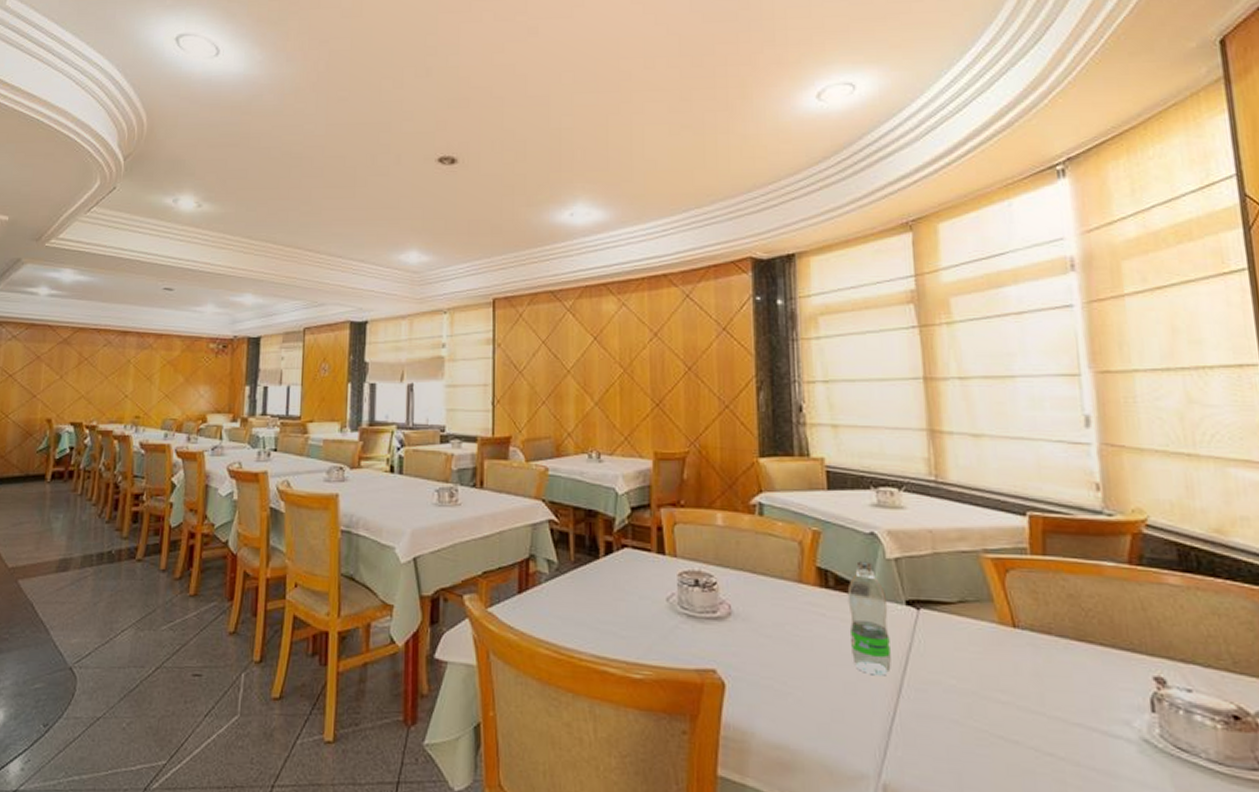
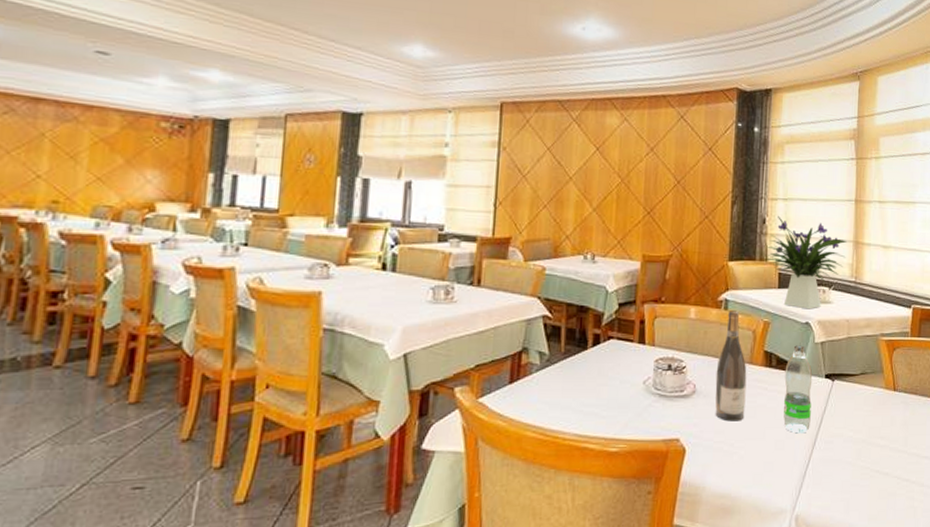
wine bottle: none [755,516,798,654] -> present [715,310,747,422]
flower arrangement: none [808,401,919,516] -> present [767,215,847,310]

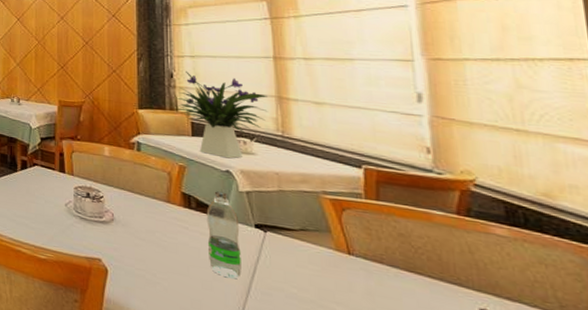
wine bottle: present [715,310,747,422] -> none [133,152,166,254]

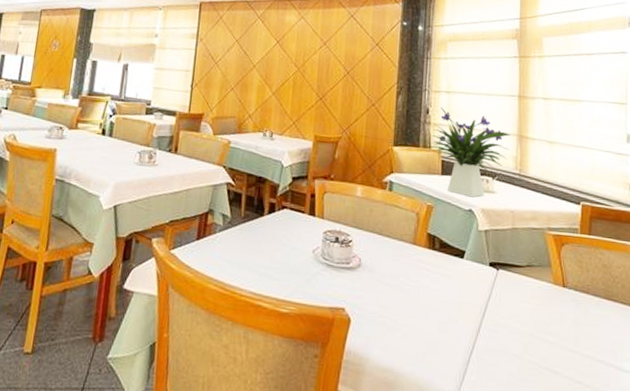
bottle: present [206,191,242,279] -> none [446,231,477,319]

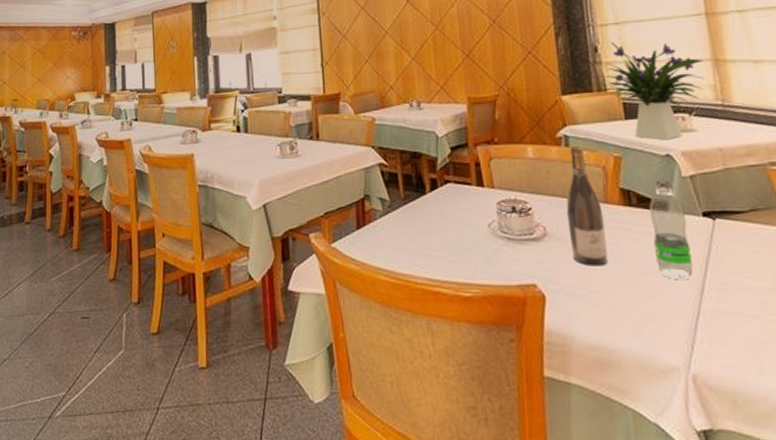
wine bottle: none [379,192,411,299] -> present [566,146,608,266]
bottle: none [446,231,477,319] -> present [649,180,693,280]

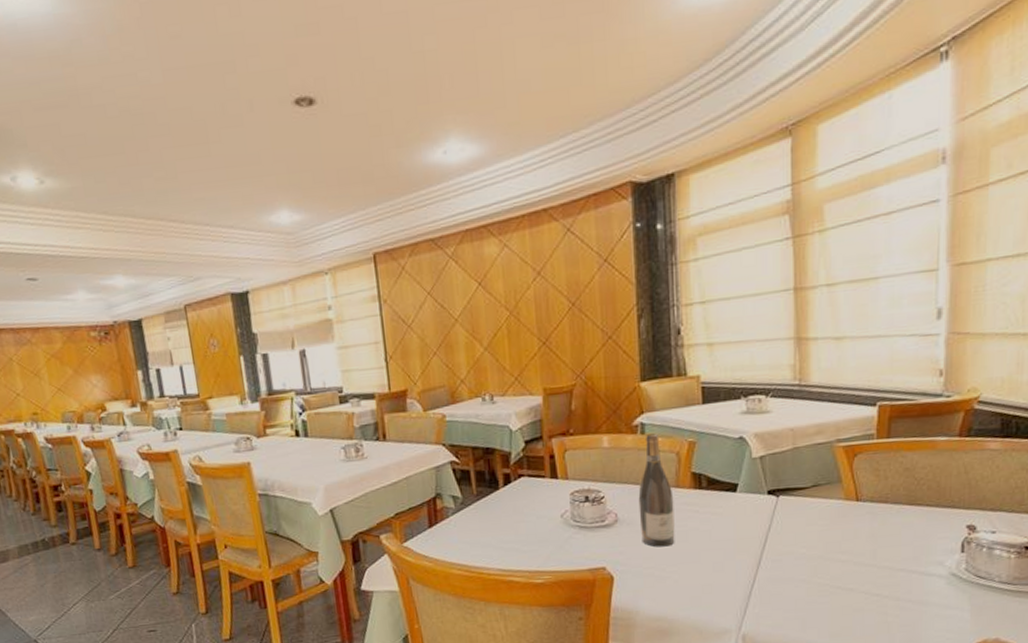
flower arrangement: present [605,41,705,140] -> none [686,322,786,423]
bottle: present [649,180,693,280] -> none [718,462,753,554]

